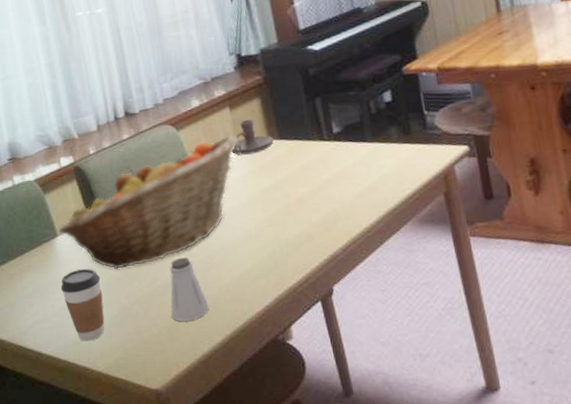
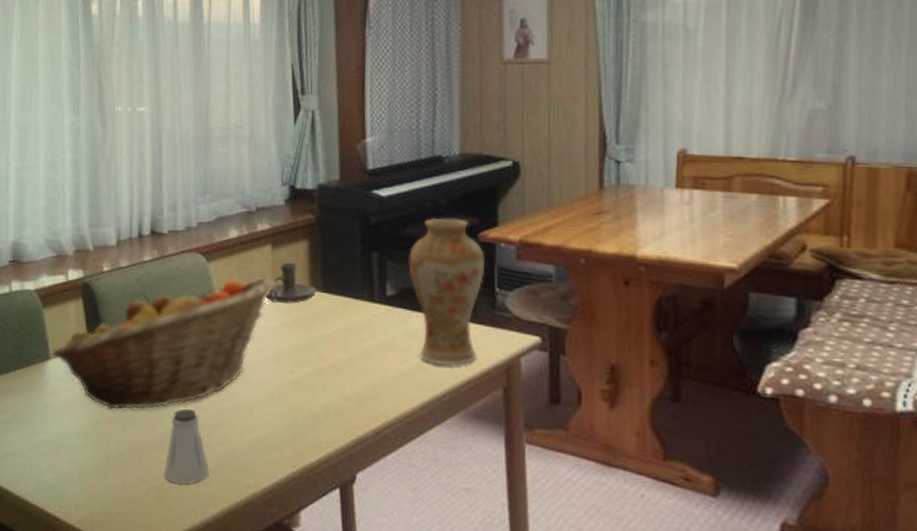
coffee cup: present [60,269,105,341] -> none [43,401,91,487]
vase: none [347,58,418,184] -> present [409,217,485,366]

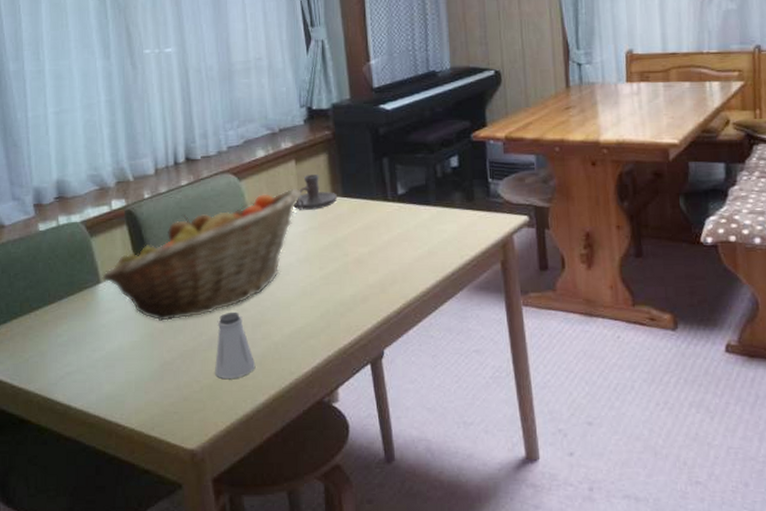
vase: present [409,217,485,366] -> none [414,123,478,249]

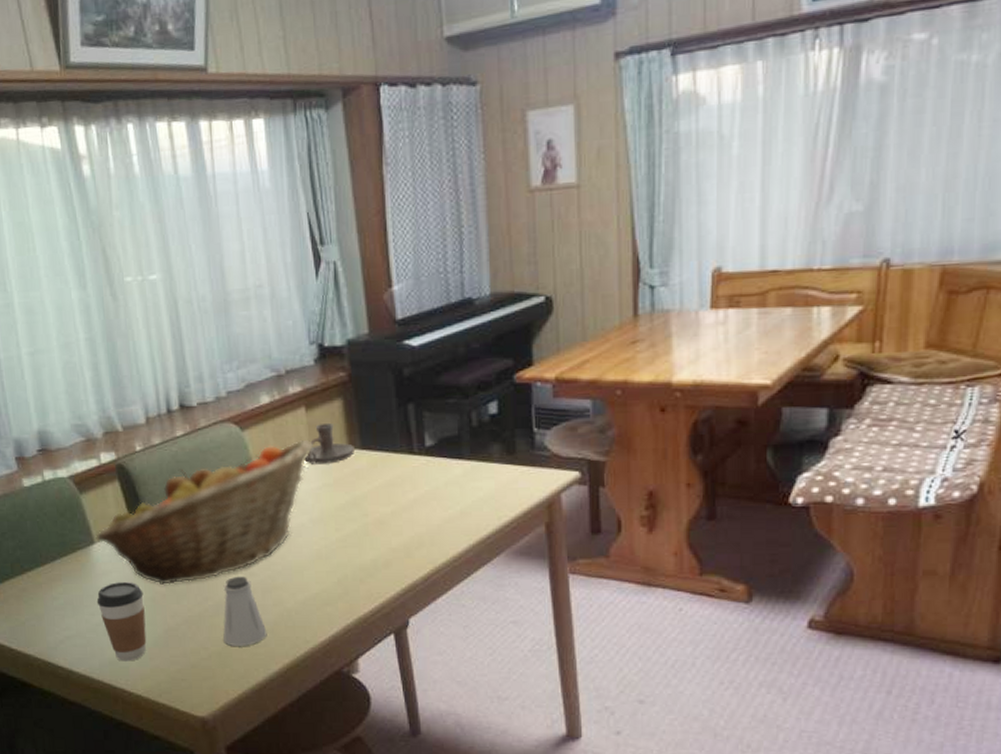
coffee cup: none [98,319,143,396] -> present [96,582,147,662]

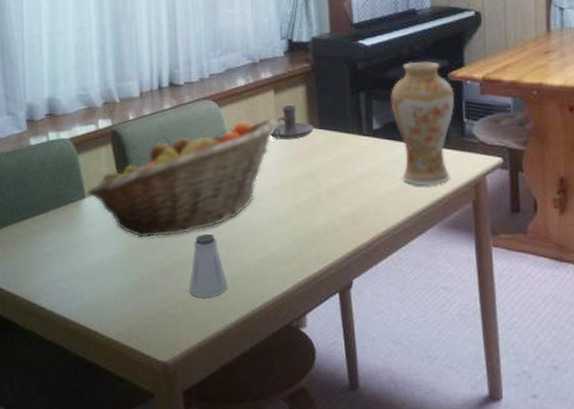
coffee cup: present [96,582,147,662] -> none [81,233,123,306]
vase: none [445,361,522,509] -> present [391,61,454,186]

